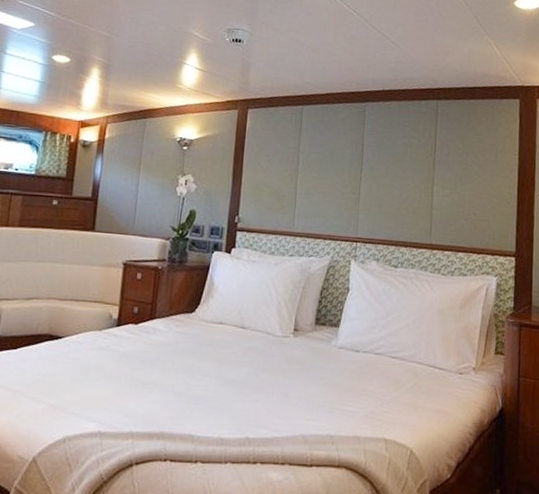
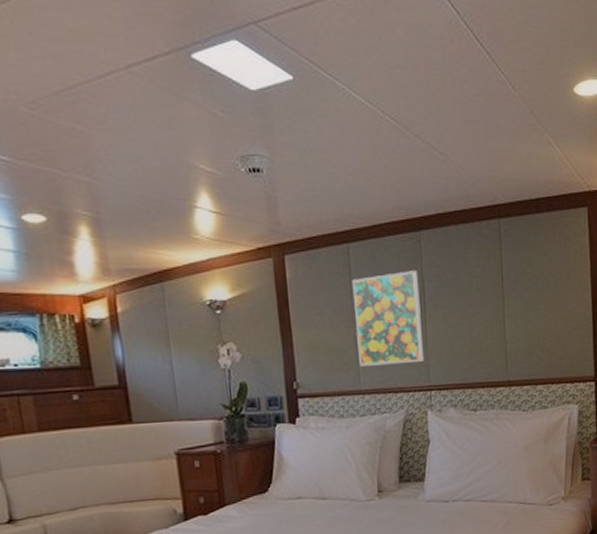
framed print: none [296,134,359,215] -> present [351,270,424,366]

